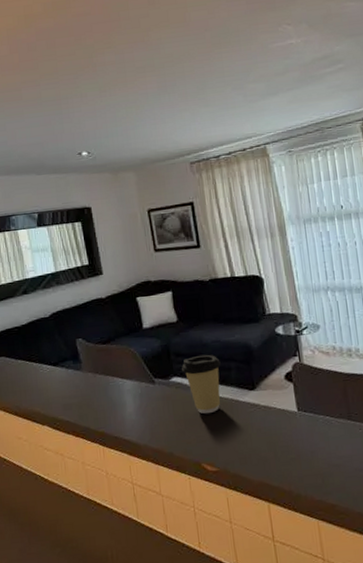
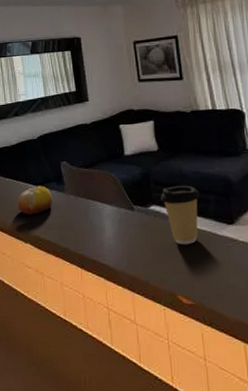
fruit: none [31,365,70,397] -> present [17,185,53,215]

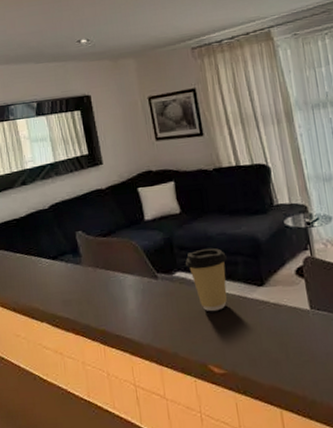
fruit: present [17,185,53,215] -> none [30,258,69,292]

